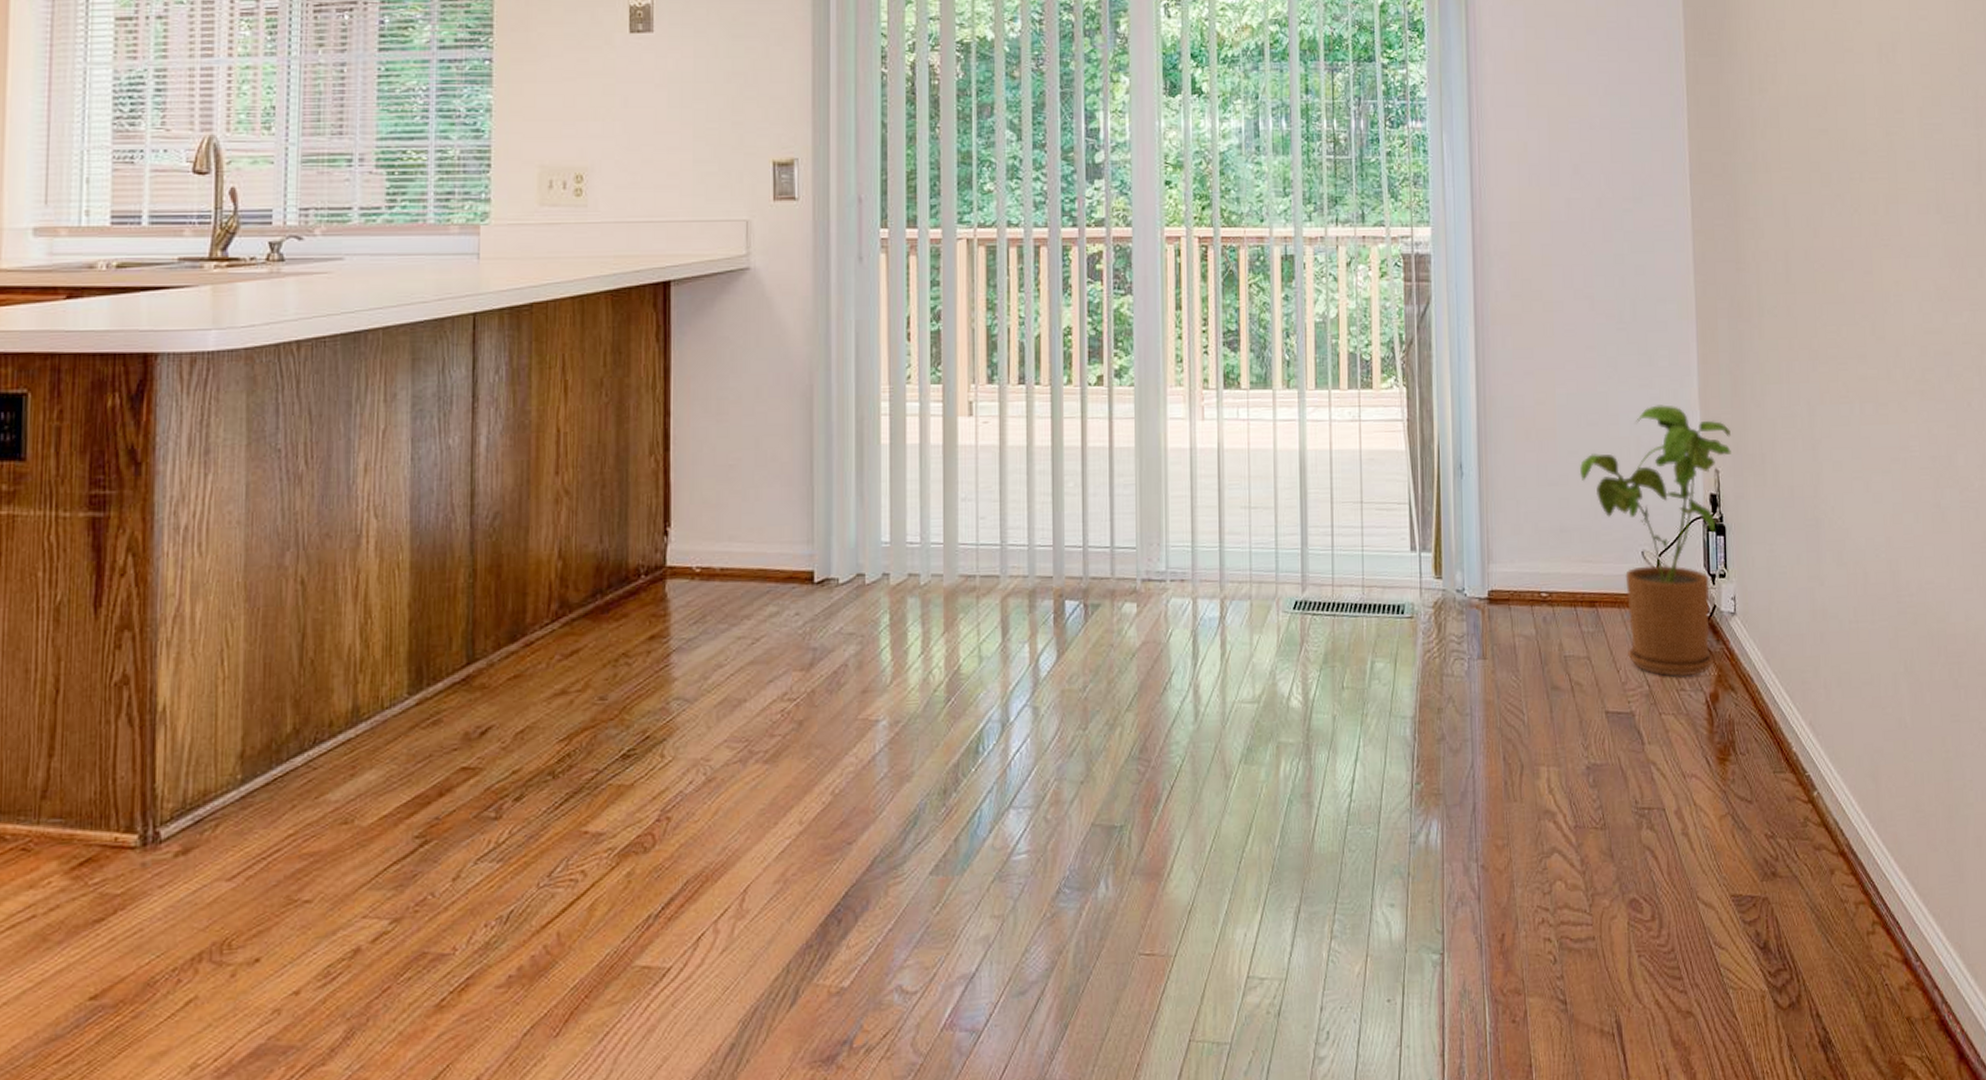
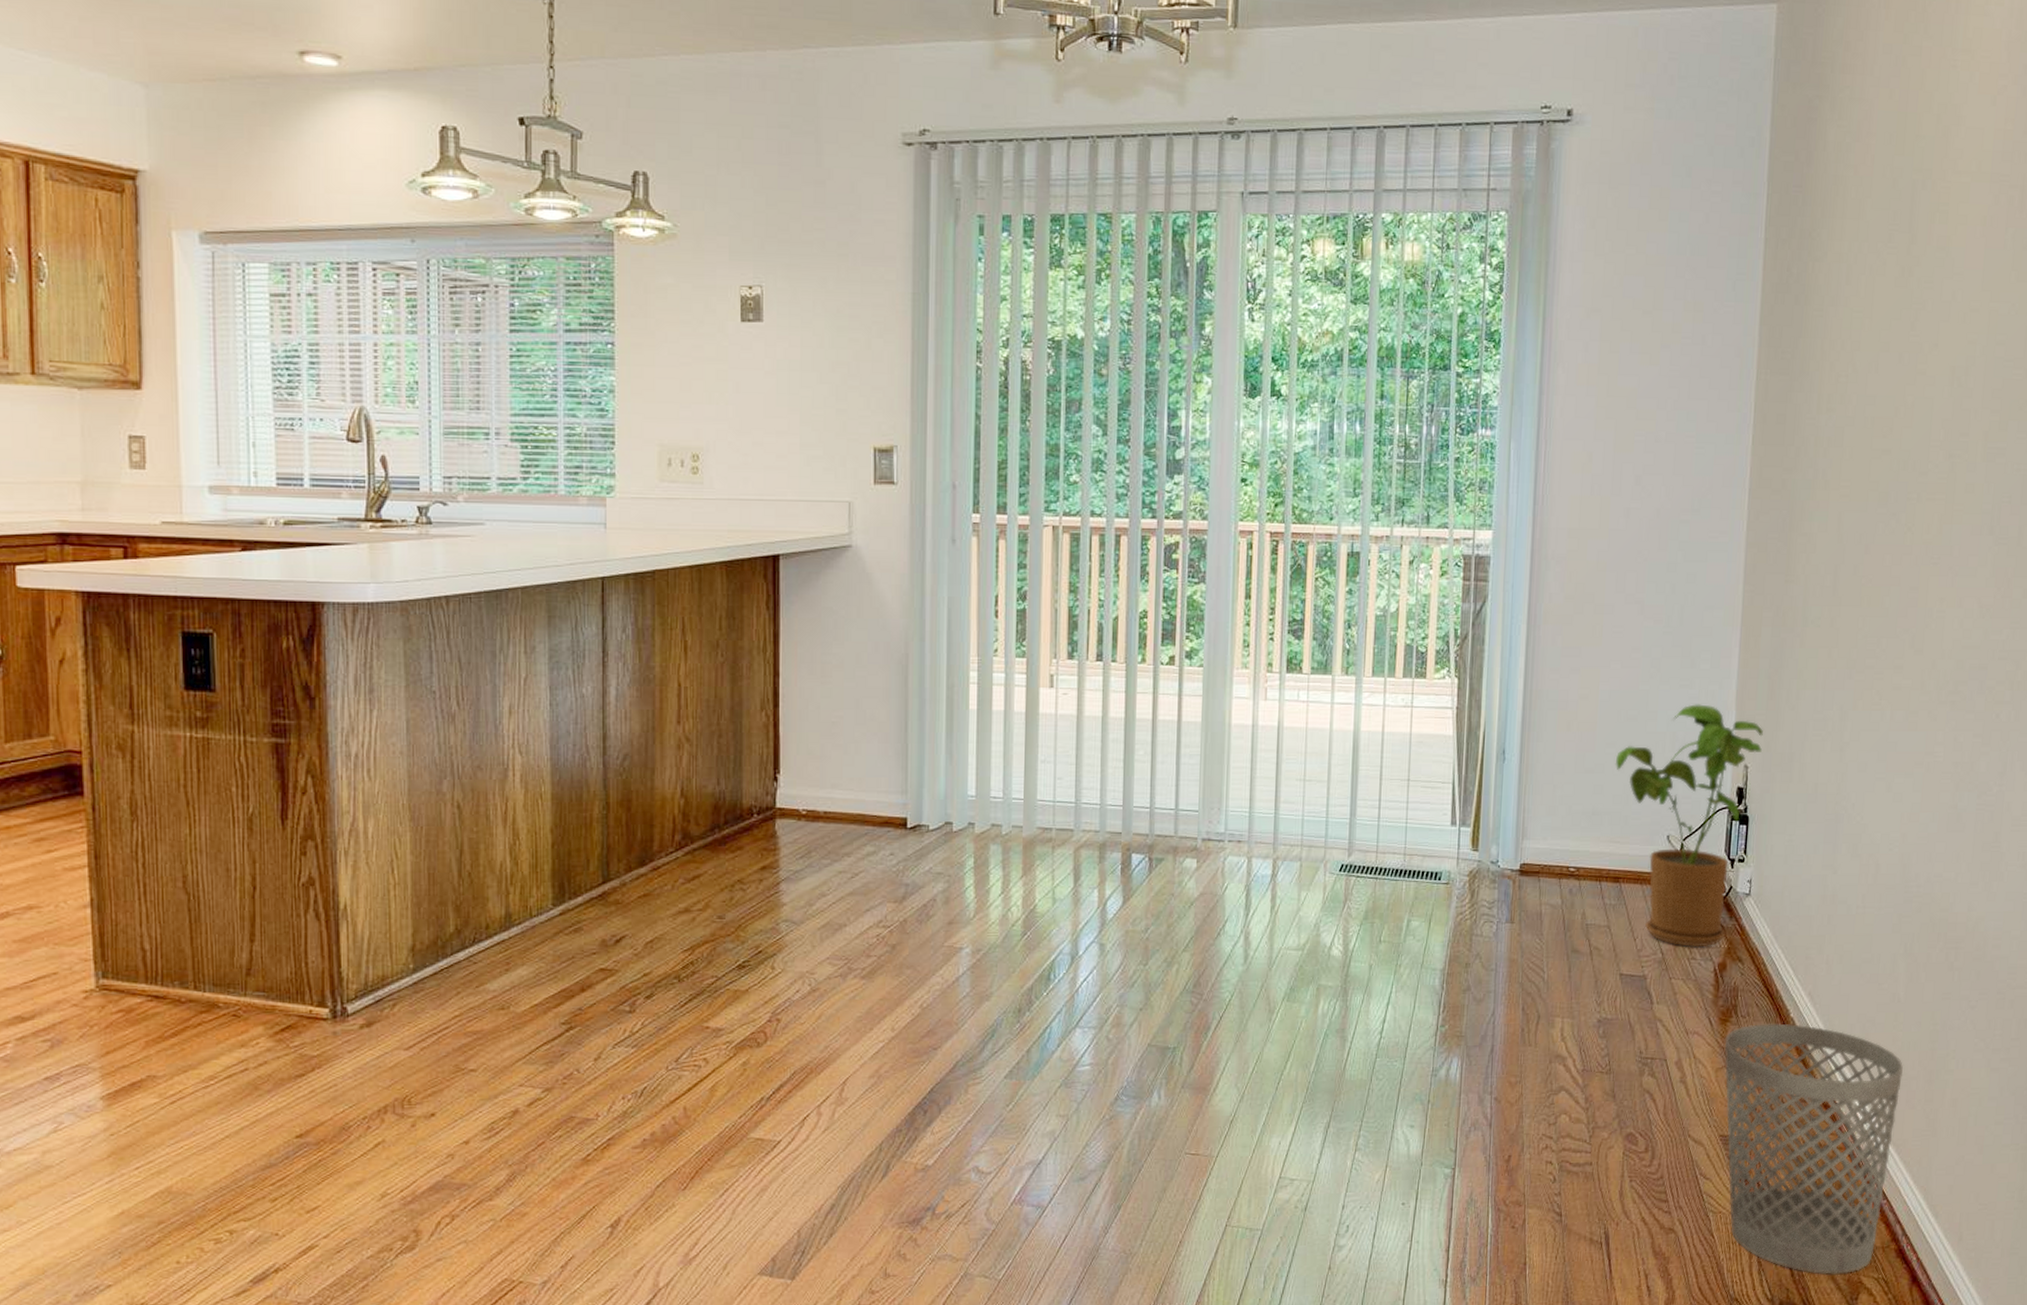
wastebasket: none [1725,759,1920,1057] -> present [1724,1023,1903,1275]

